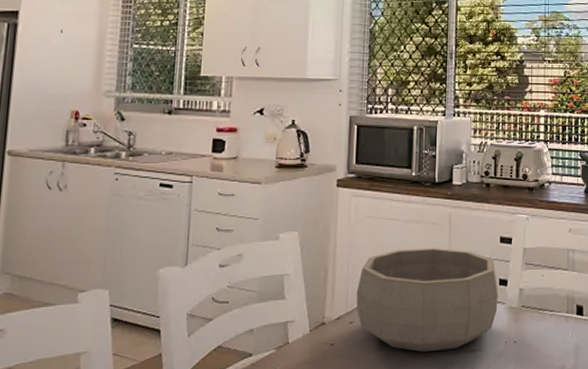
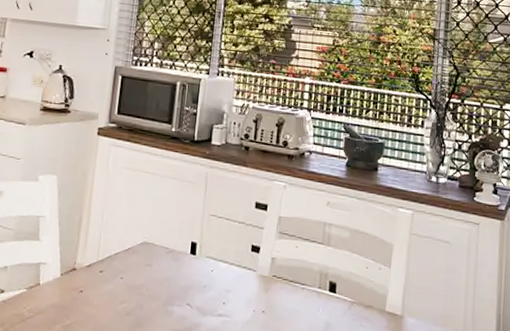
decorative bowl: present [356,248,498,353] -> none [107,204,250,312]

